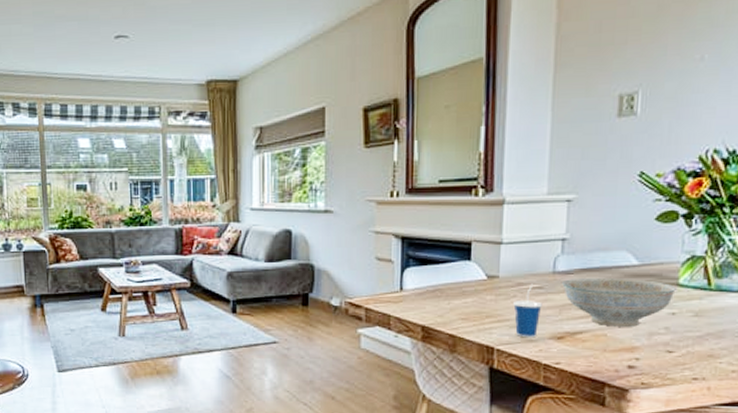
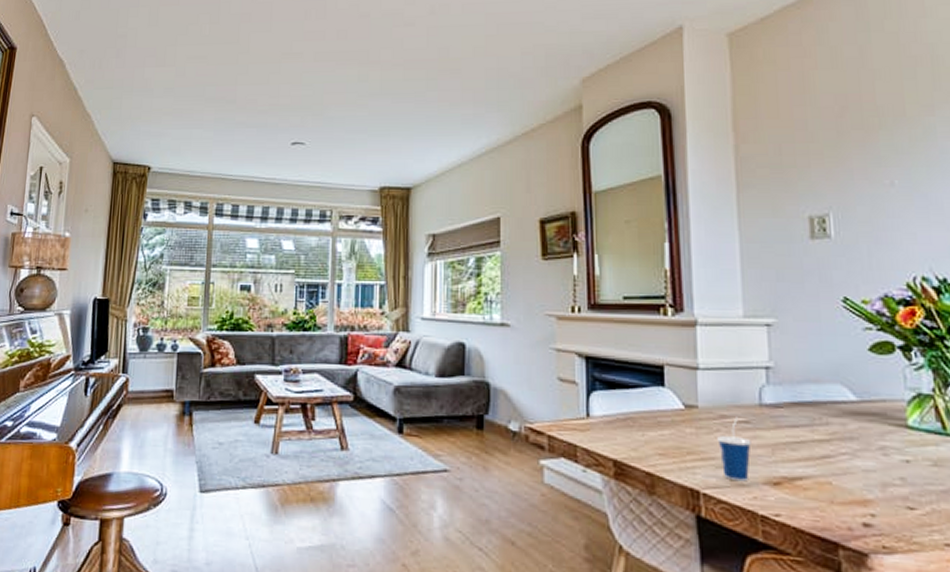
decorative bowl: present [562,277,676,327] -> none [771,413,906,475]

